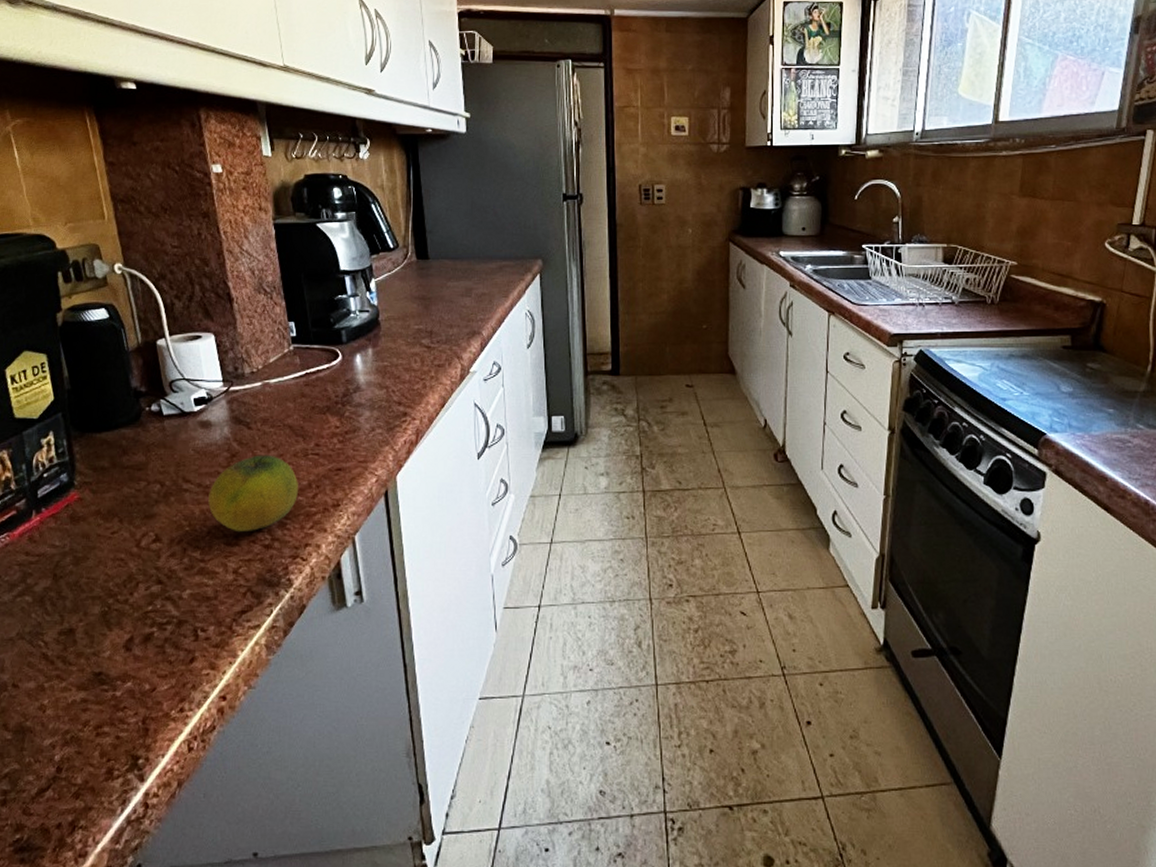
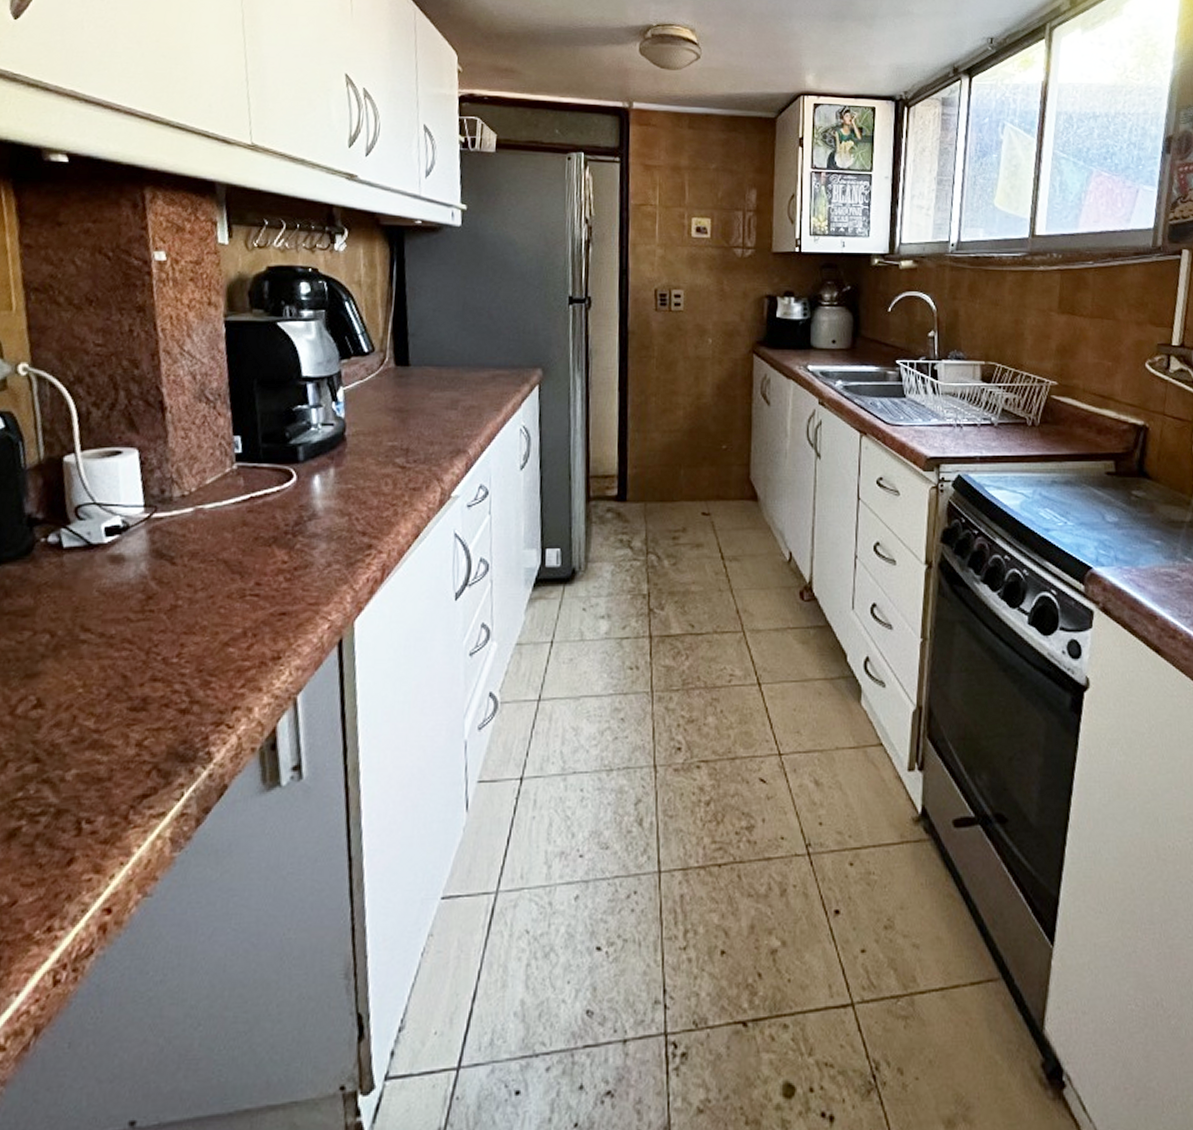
fruit: present [208,455,298,532] -> none [111,596,230,694]

